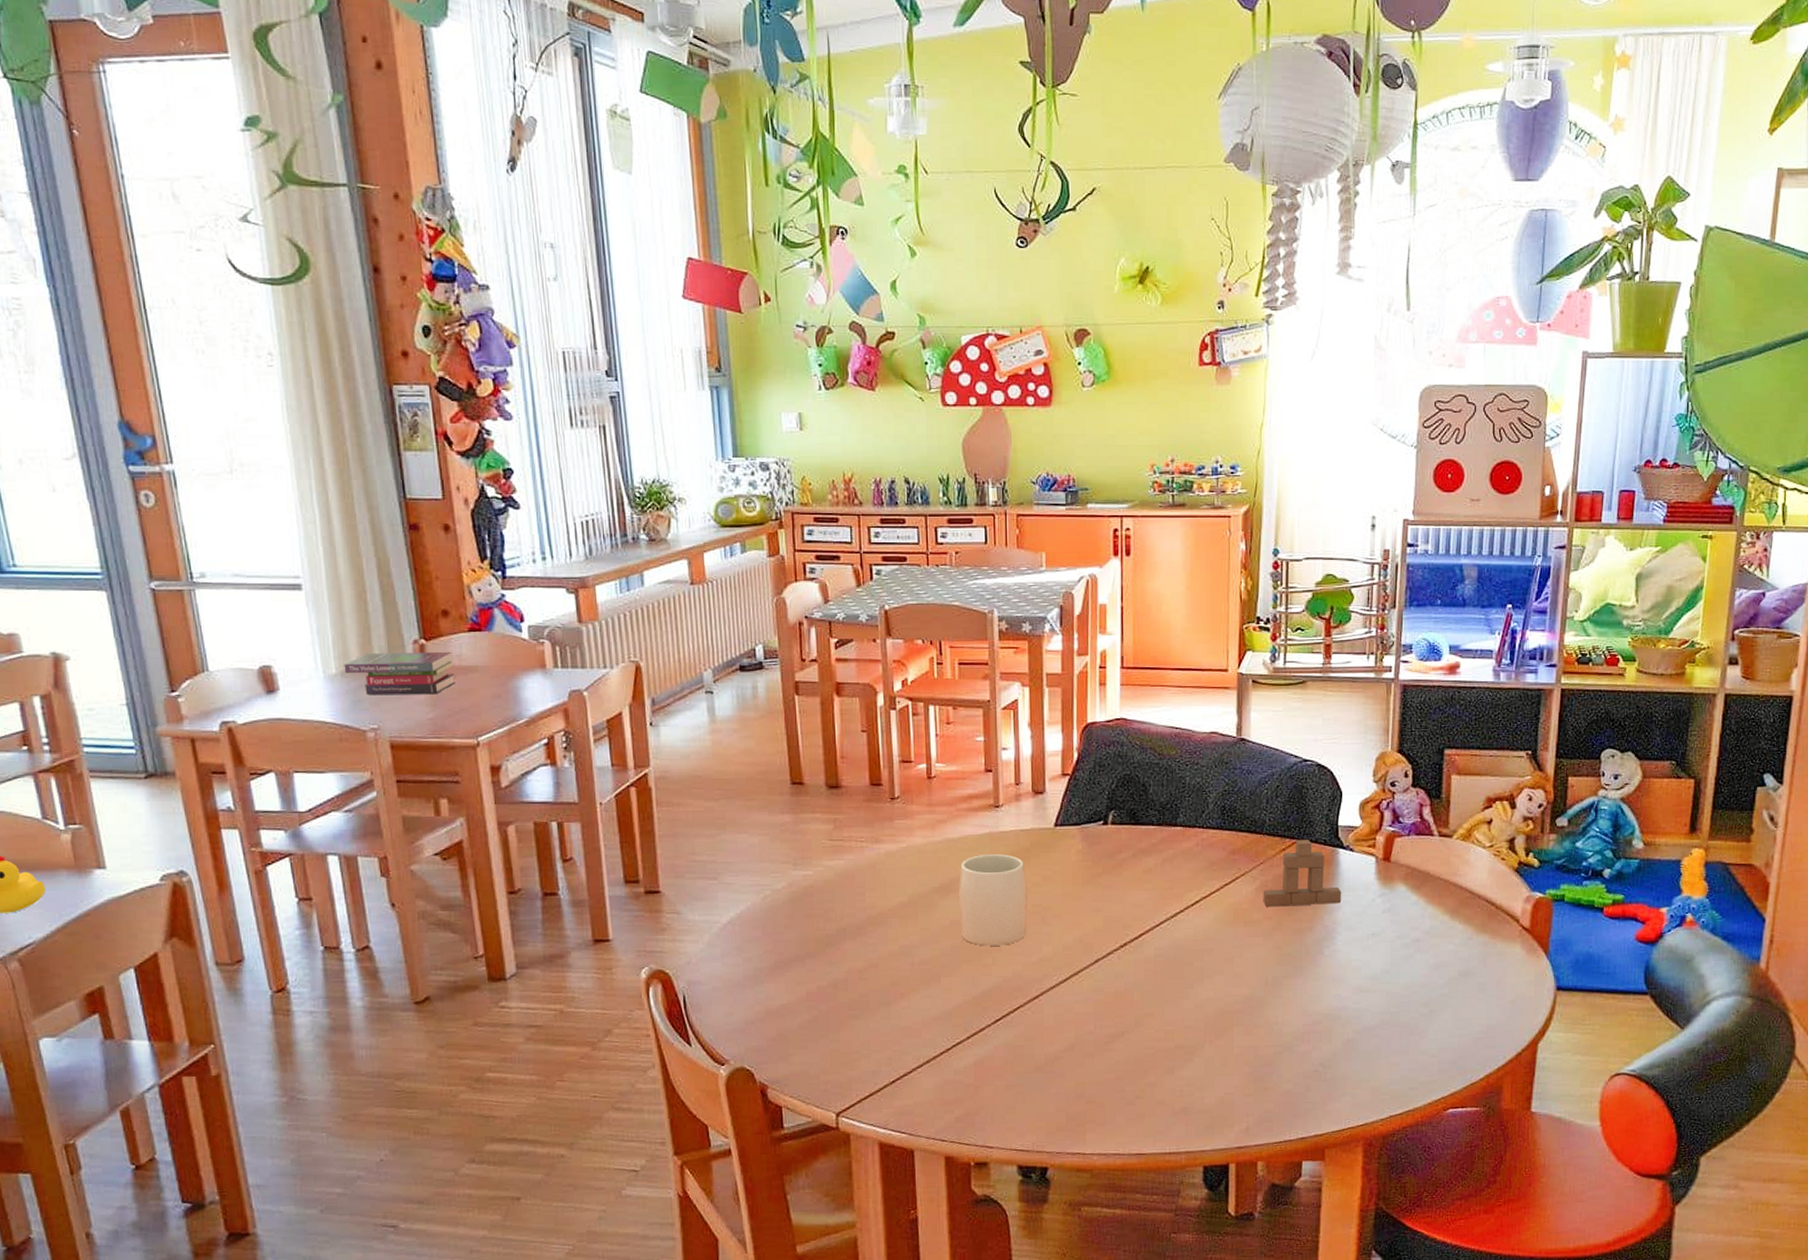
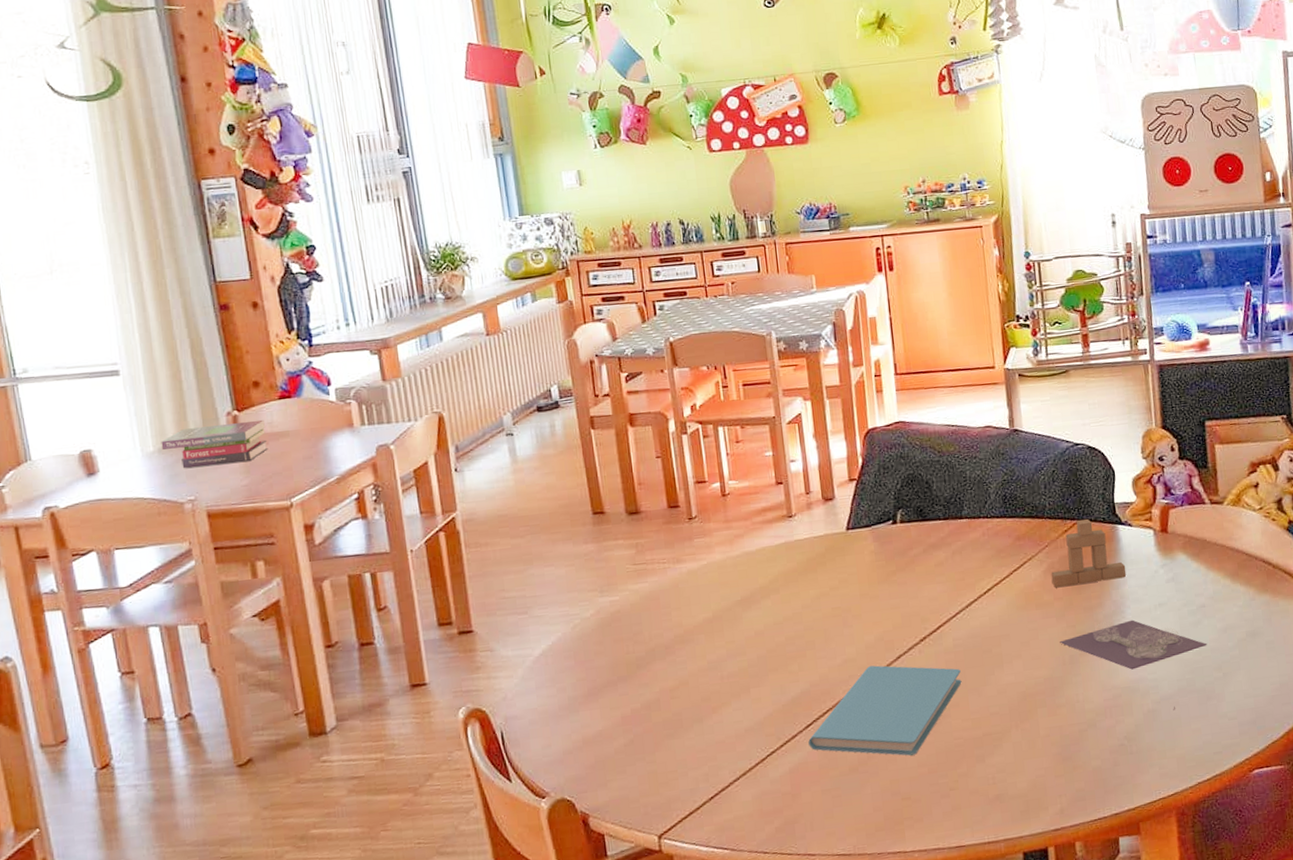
mug: present [958,853,1028,946] -> none [759,561,829,654]
book: none [996,967,1159,1060] -> present [808,665,962,756]
paper sheet: none [1264,946,1417,1042] -> present [1060,619,1208,710]

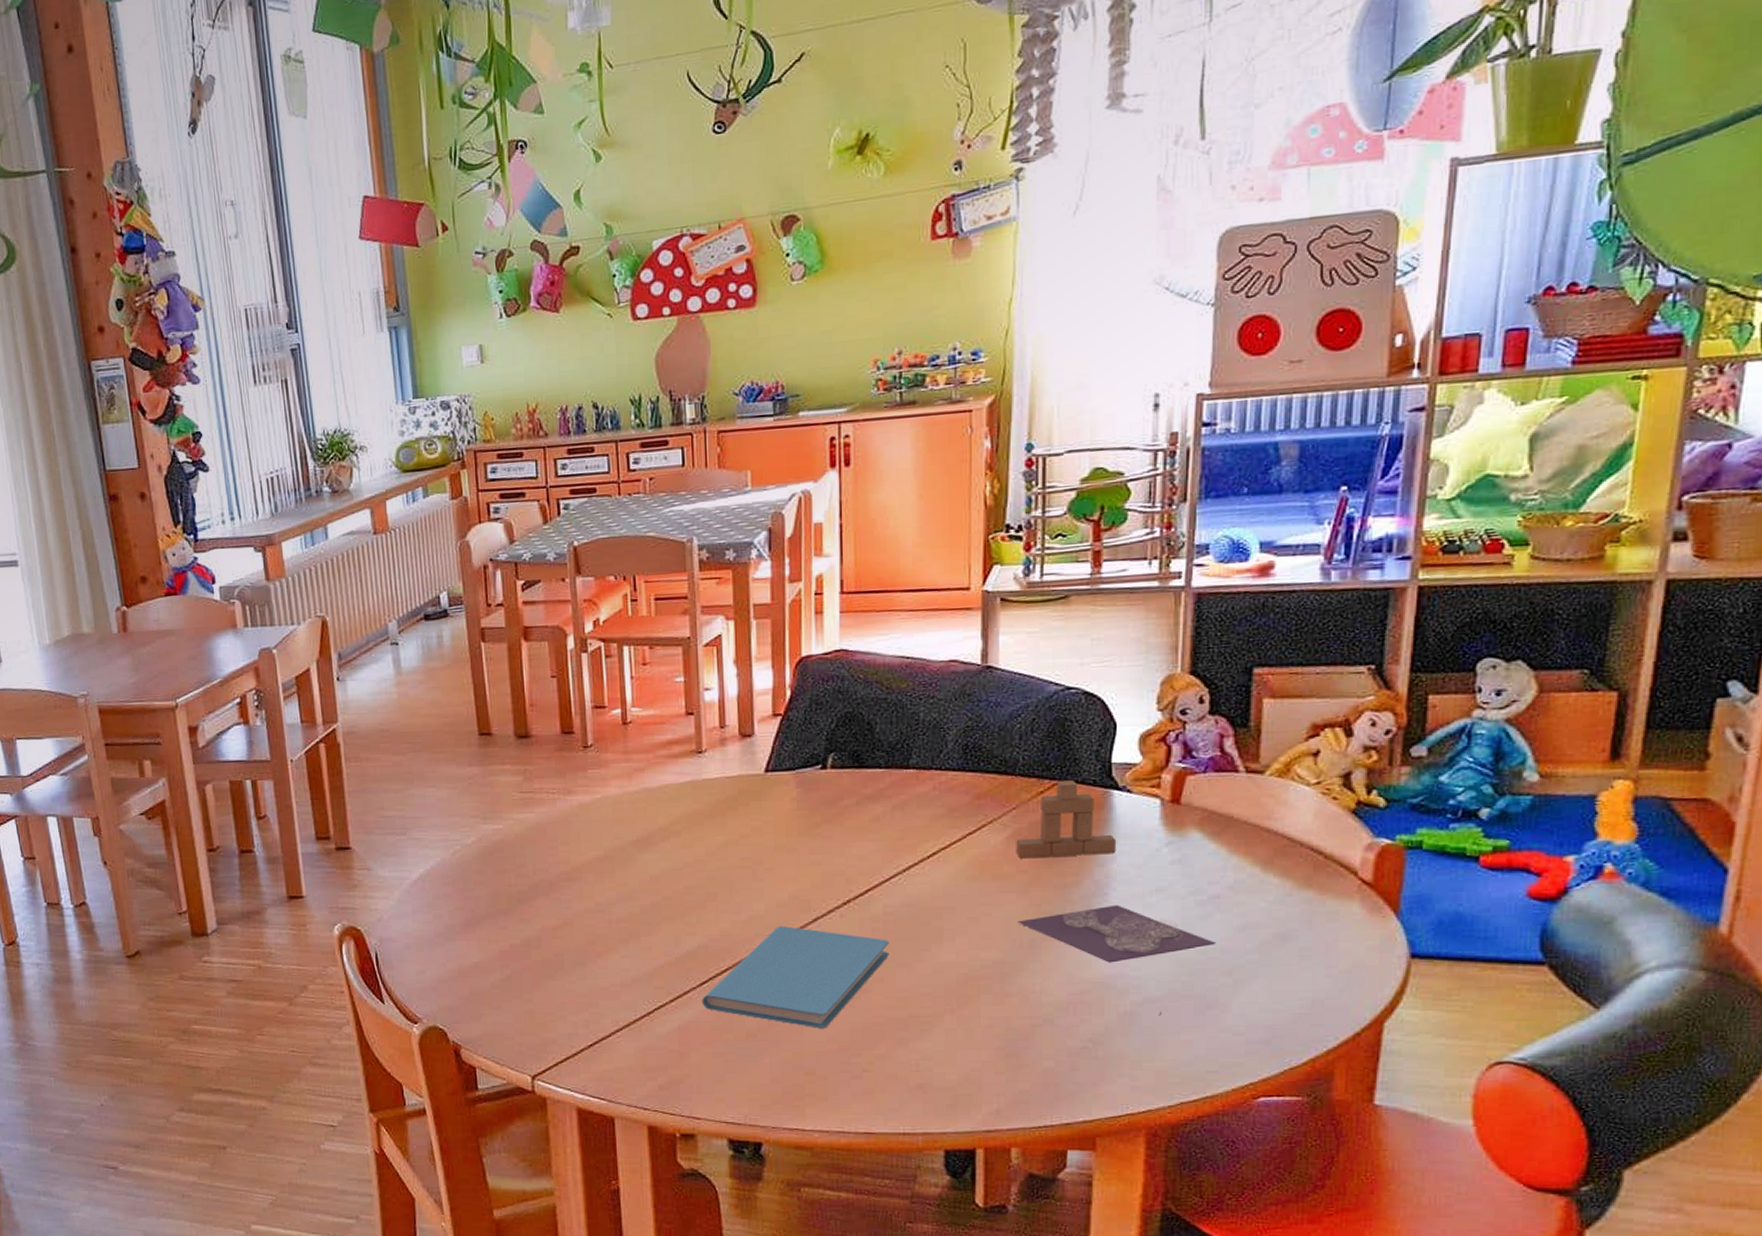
books: present [161,419,268,468] -> none [56,616,155,662]

